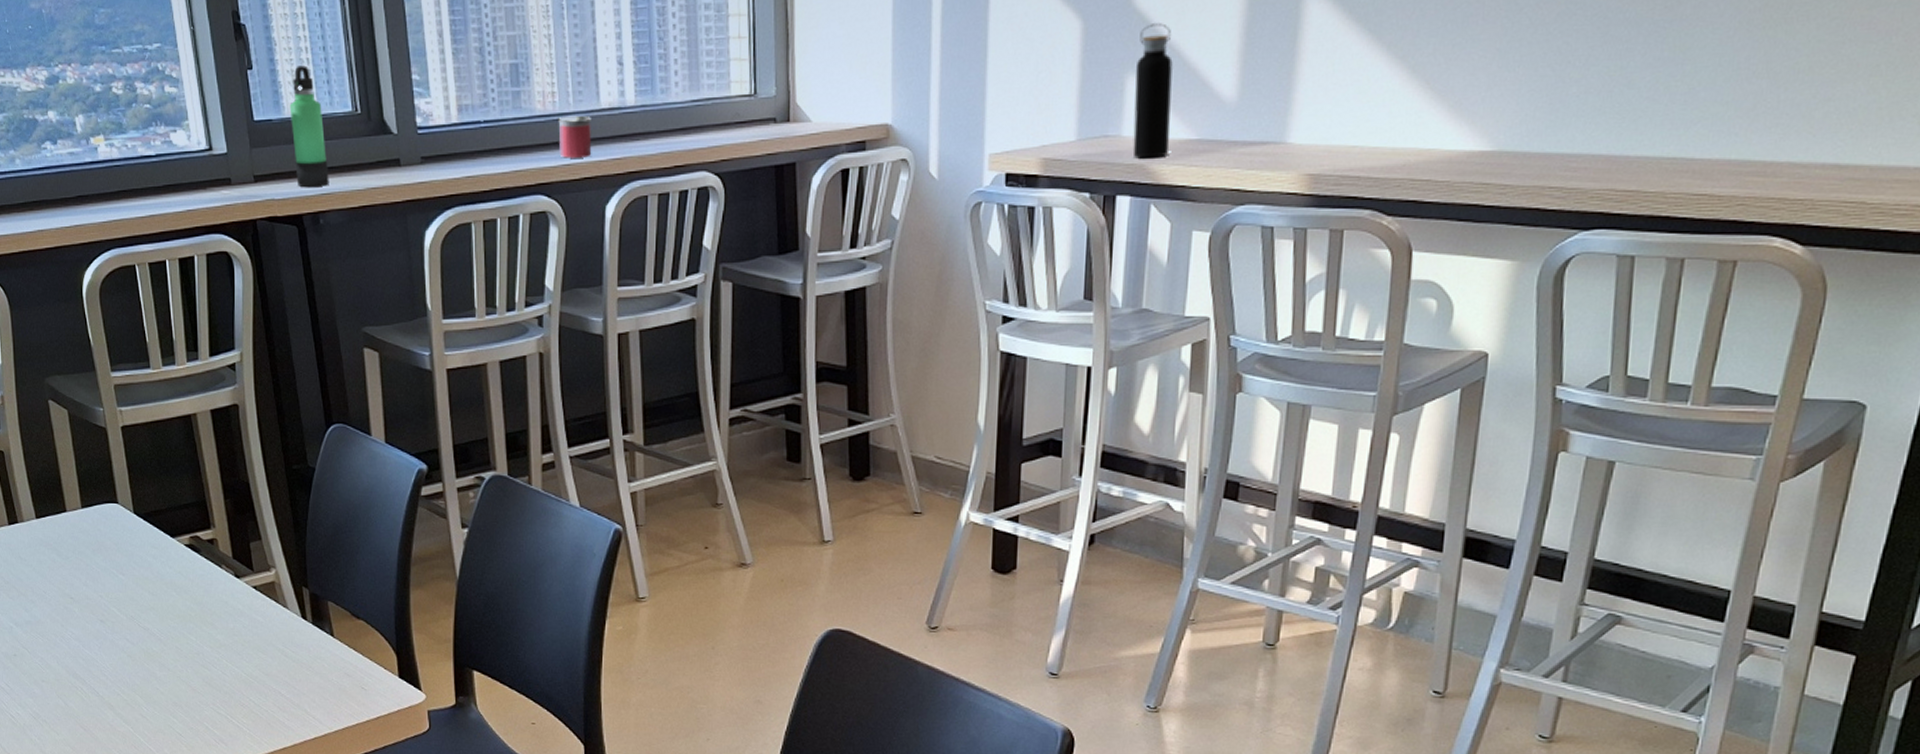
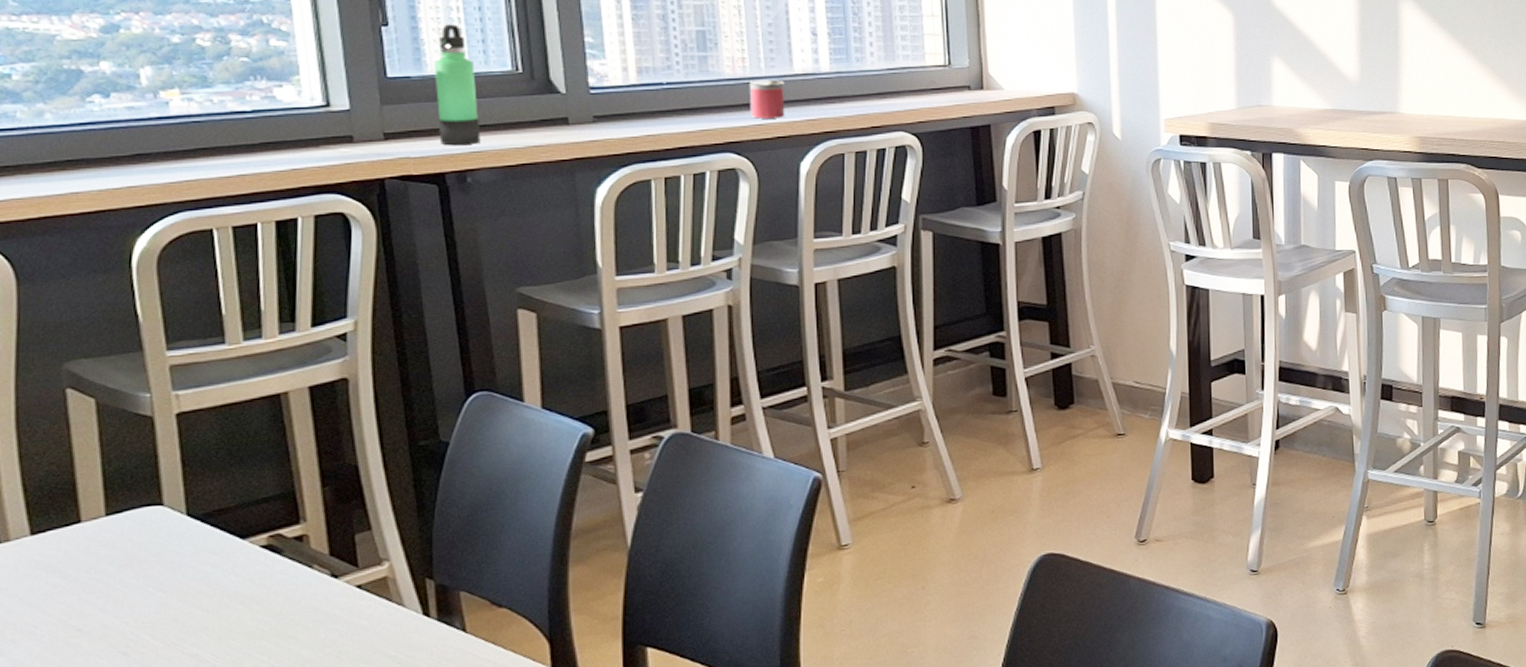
water bottle: present [1132,23,1173,159] -> none [1279,19,1311,124]

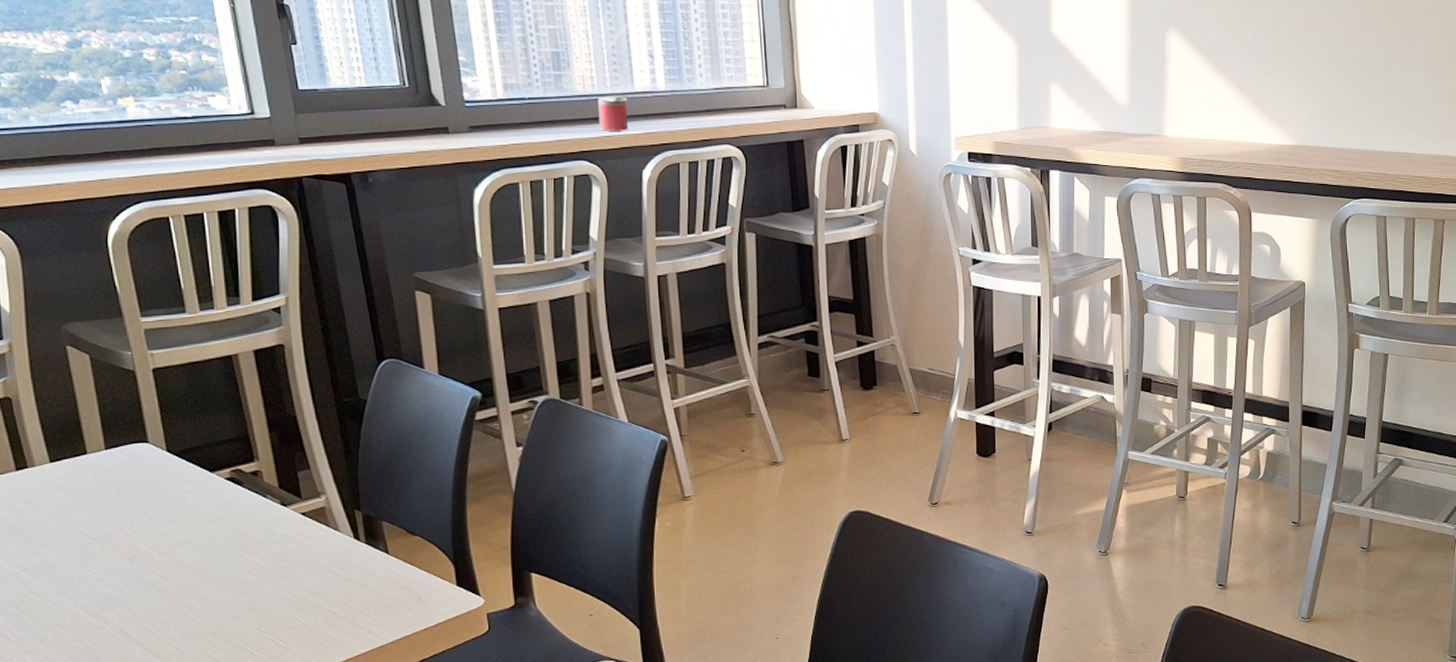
thermos bottle: present [433,24,481,145] -> none [336,44,378,149]

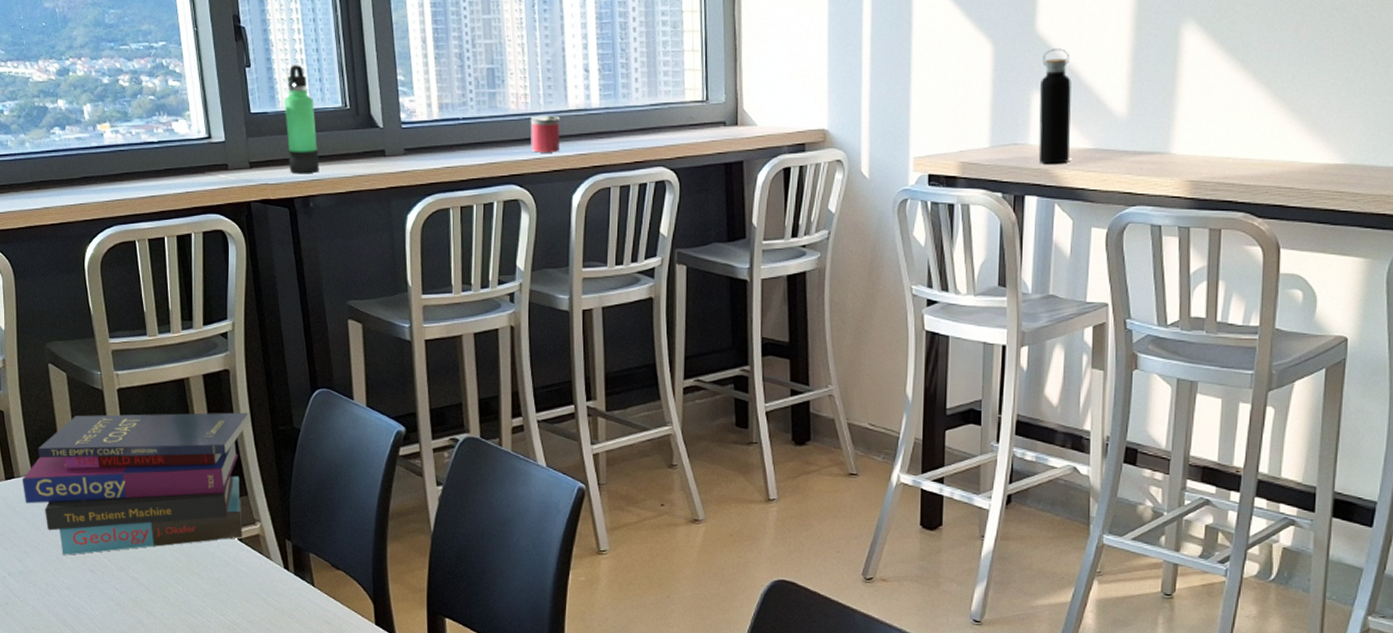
books: none [37,386,310,545] -> present [22,412,250,555]
thermos bottle: none [336,44,378,149] -> present [284,65,319,173]
water bottle: none [1057,48,1085,144] -> present [1038,48,1071,164]

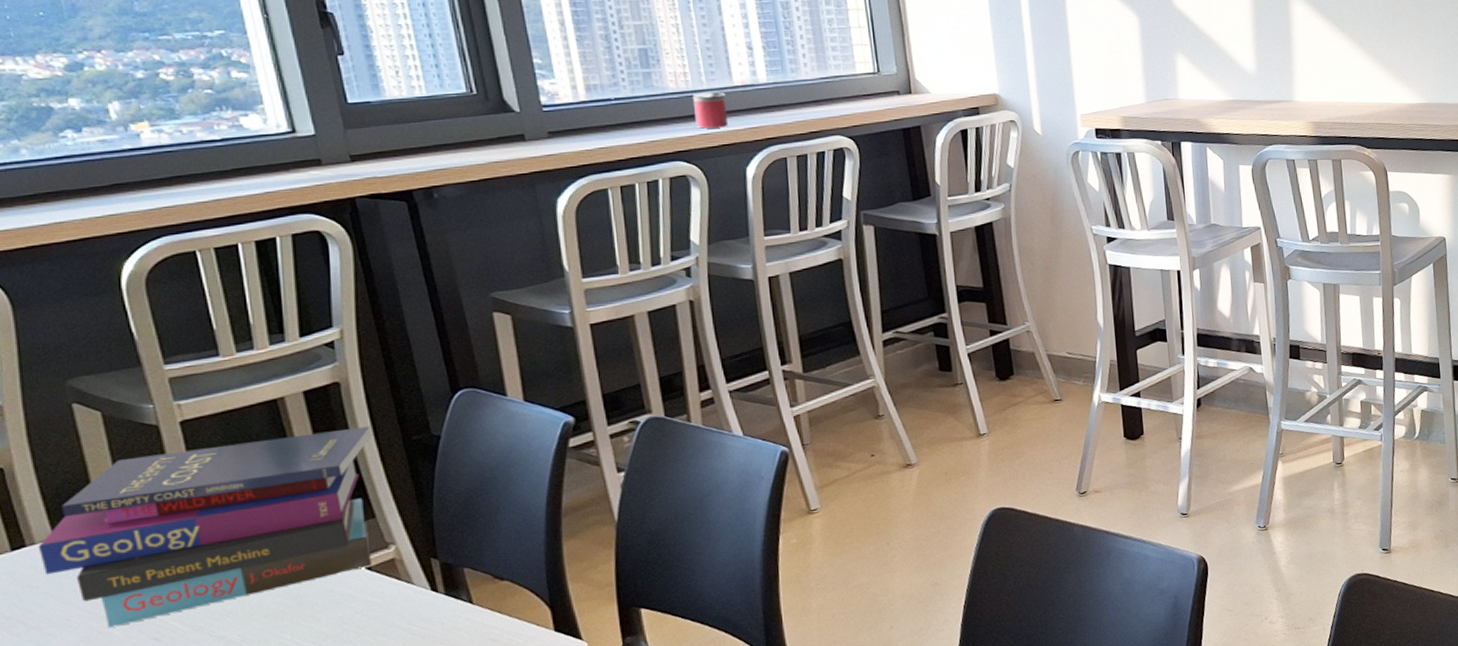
thermos bottle: present [284,65,319,173] -> none [391,51,443,164]
water bottle: present [1038,48,1071,164] -> none [1181,19,1215,115]

